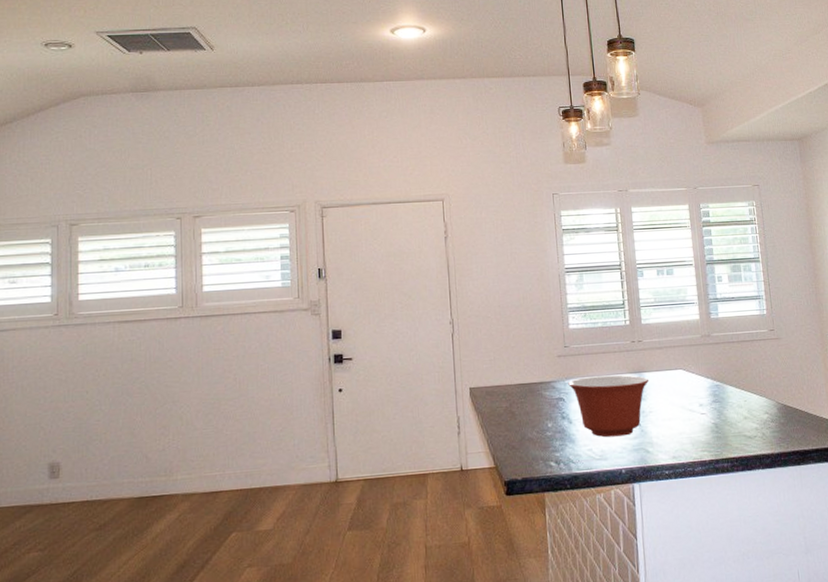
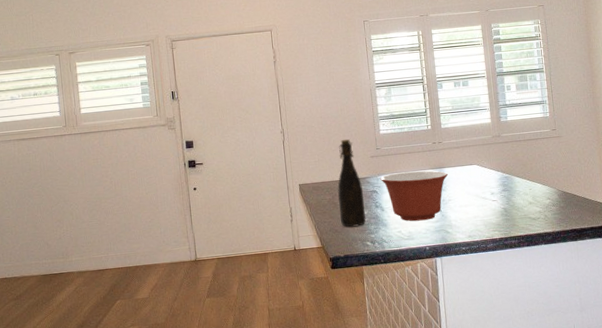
bottle: none [516,334,550,443] -> present [337,139,366,227]

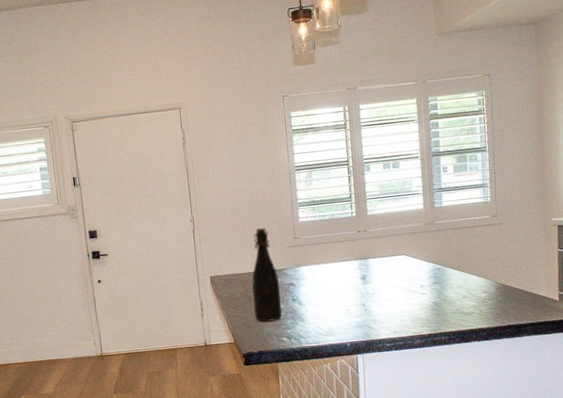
mixing bowl: present [380,170,449,222] -> none [298,261,374,316]

